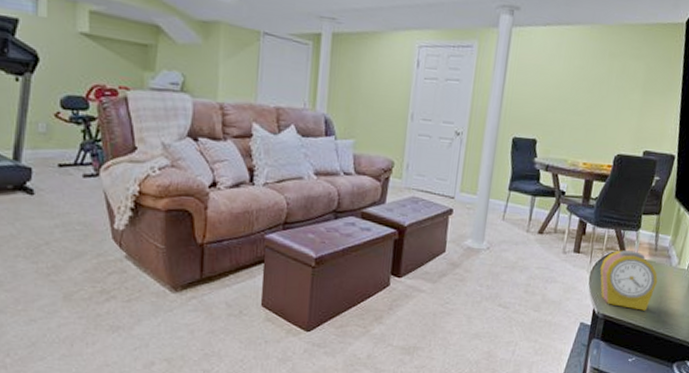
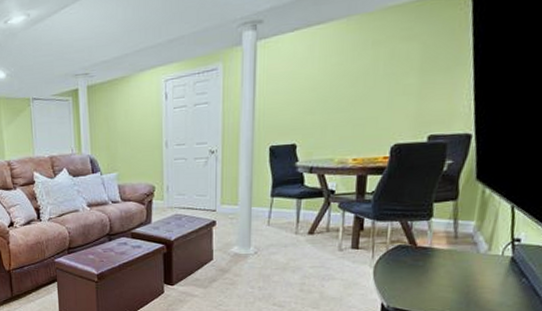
alarm clock: present [600,250,658,311] -> none [385,241,462,302]

